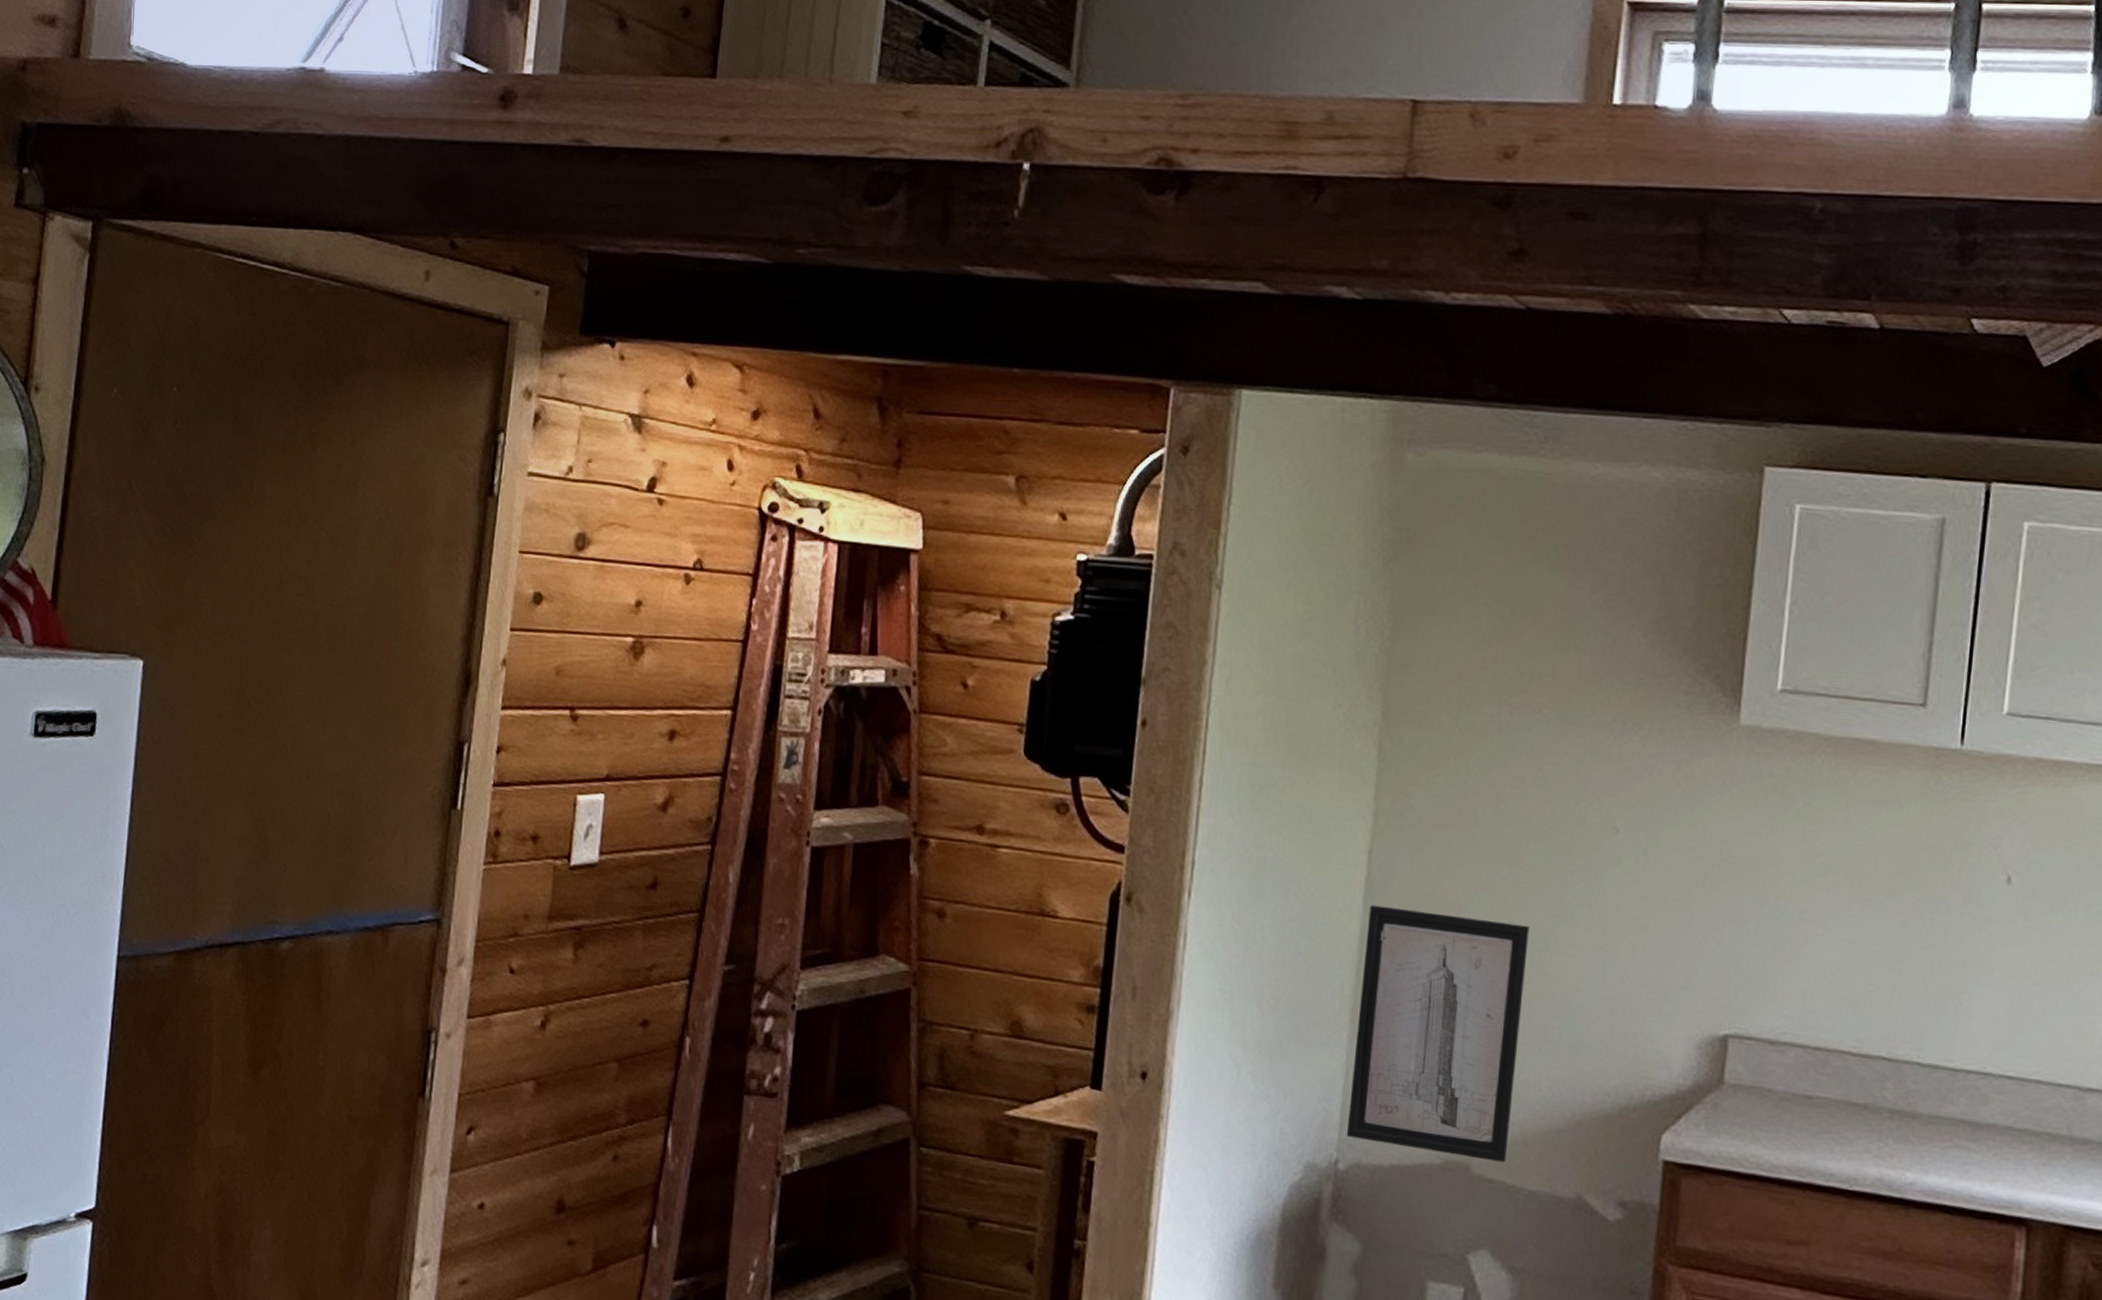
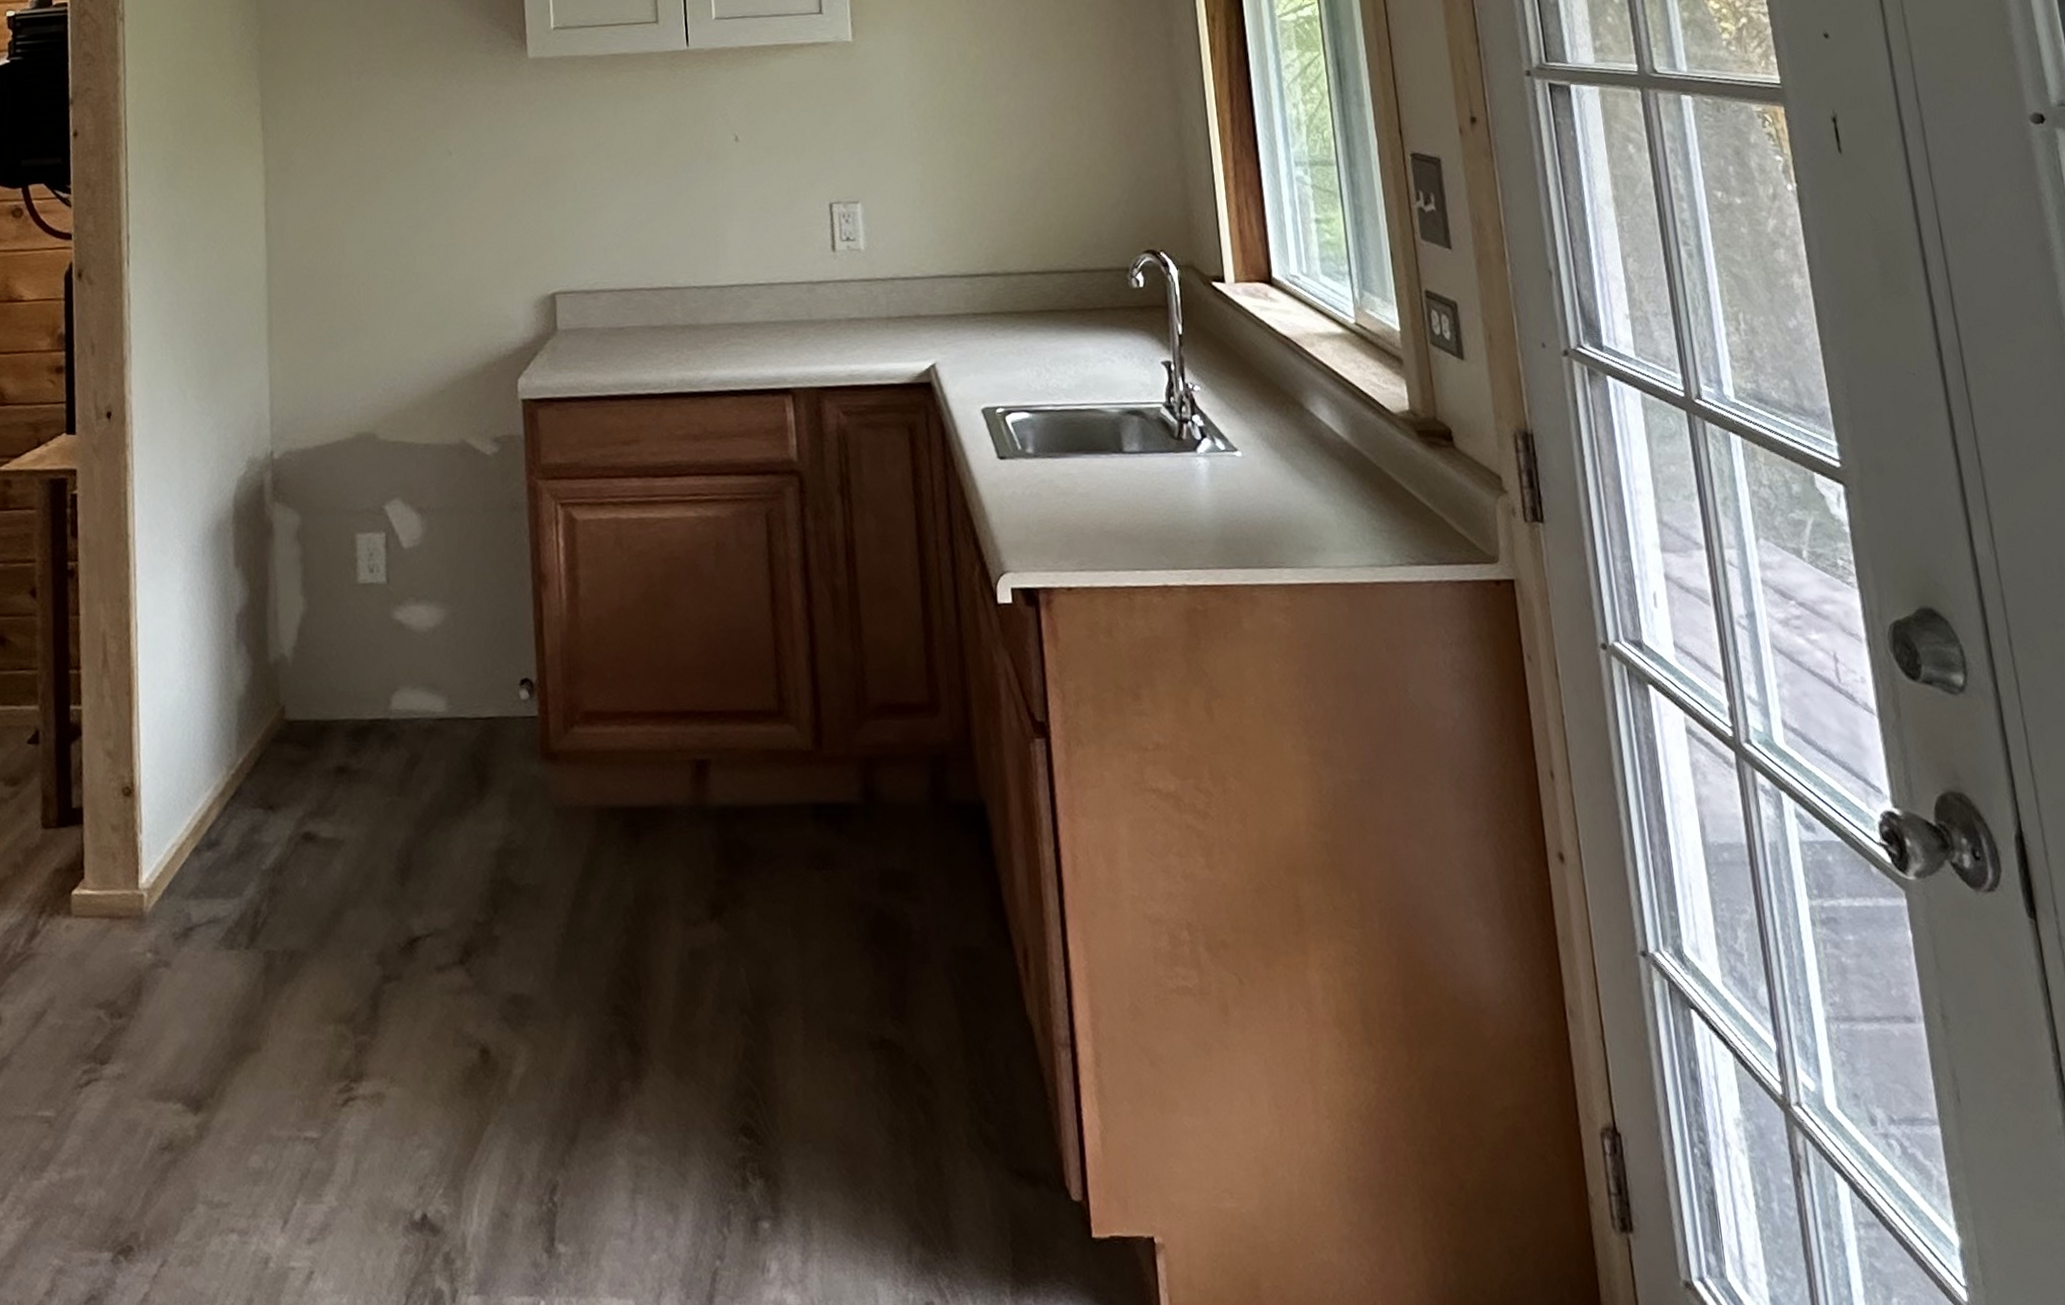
wall art: present [1346,905,1530,1163] -> none [271,237,403,432]

